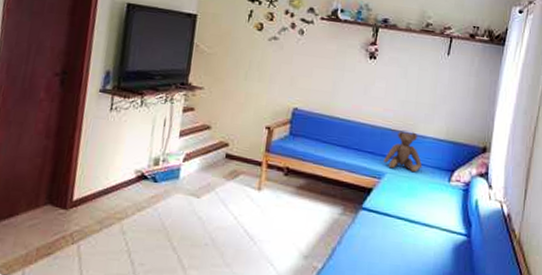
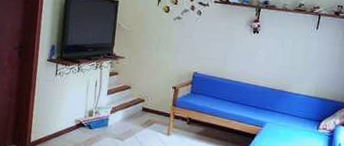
teddy bear: present [383,131,423,173] -> none [265,89,296,122]

